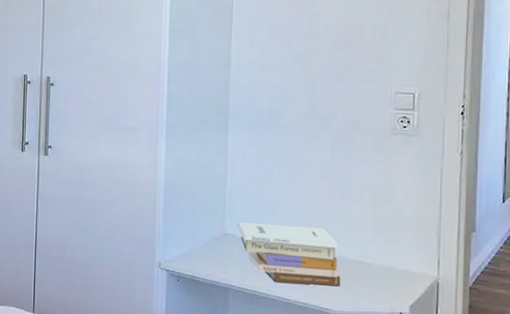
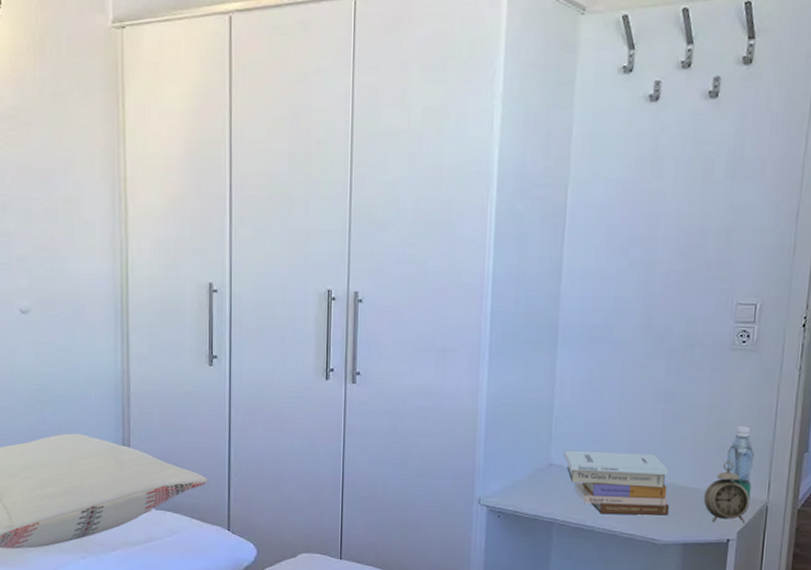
alarm clock: none [374,237,419,298] -> present [703,461,749,524]
bottle: none [395,205,422,288] -> present [726,426,754,513]

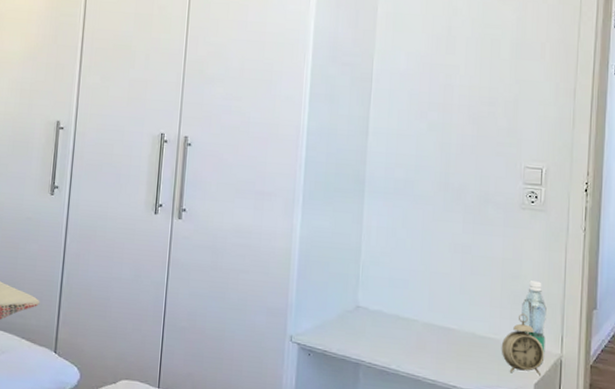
books: present [564,450,670,516] -> none [370,293,470,364]

